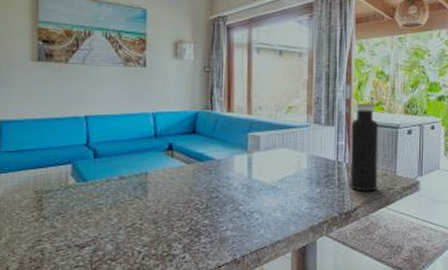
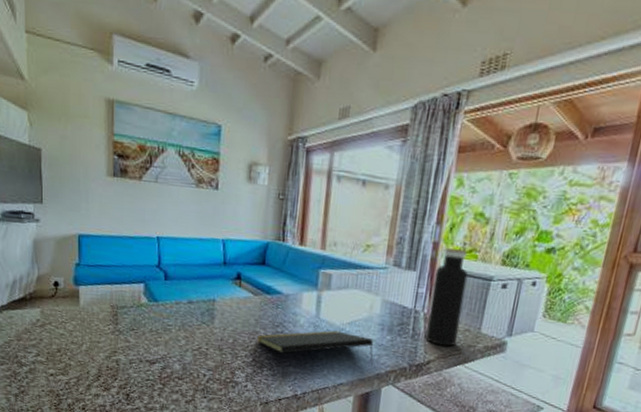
notepad: none [191,189,305,219] -> present [256,330,373,358]

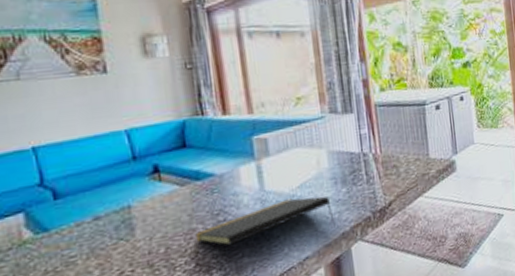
water bottle: present [425,248,468,347] -> none [372,81,410,183]

